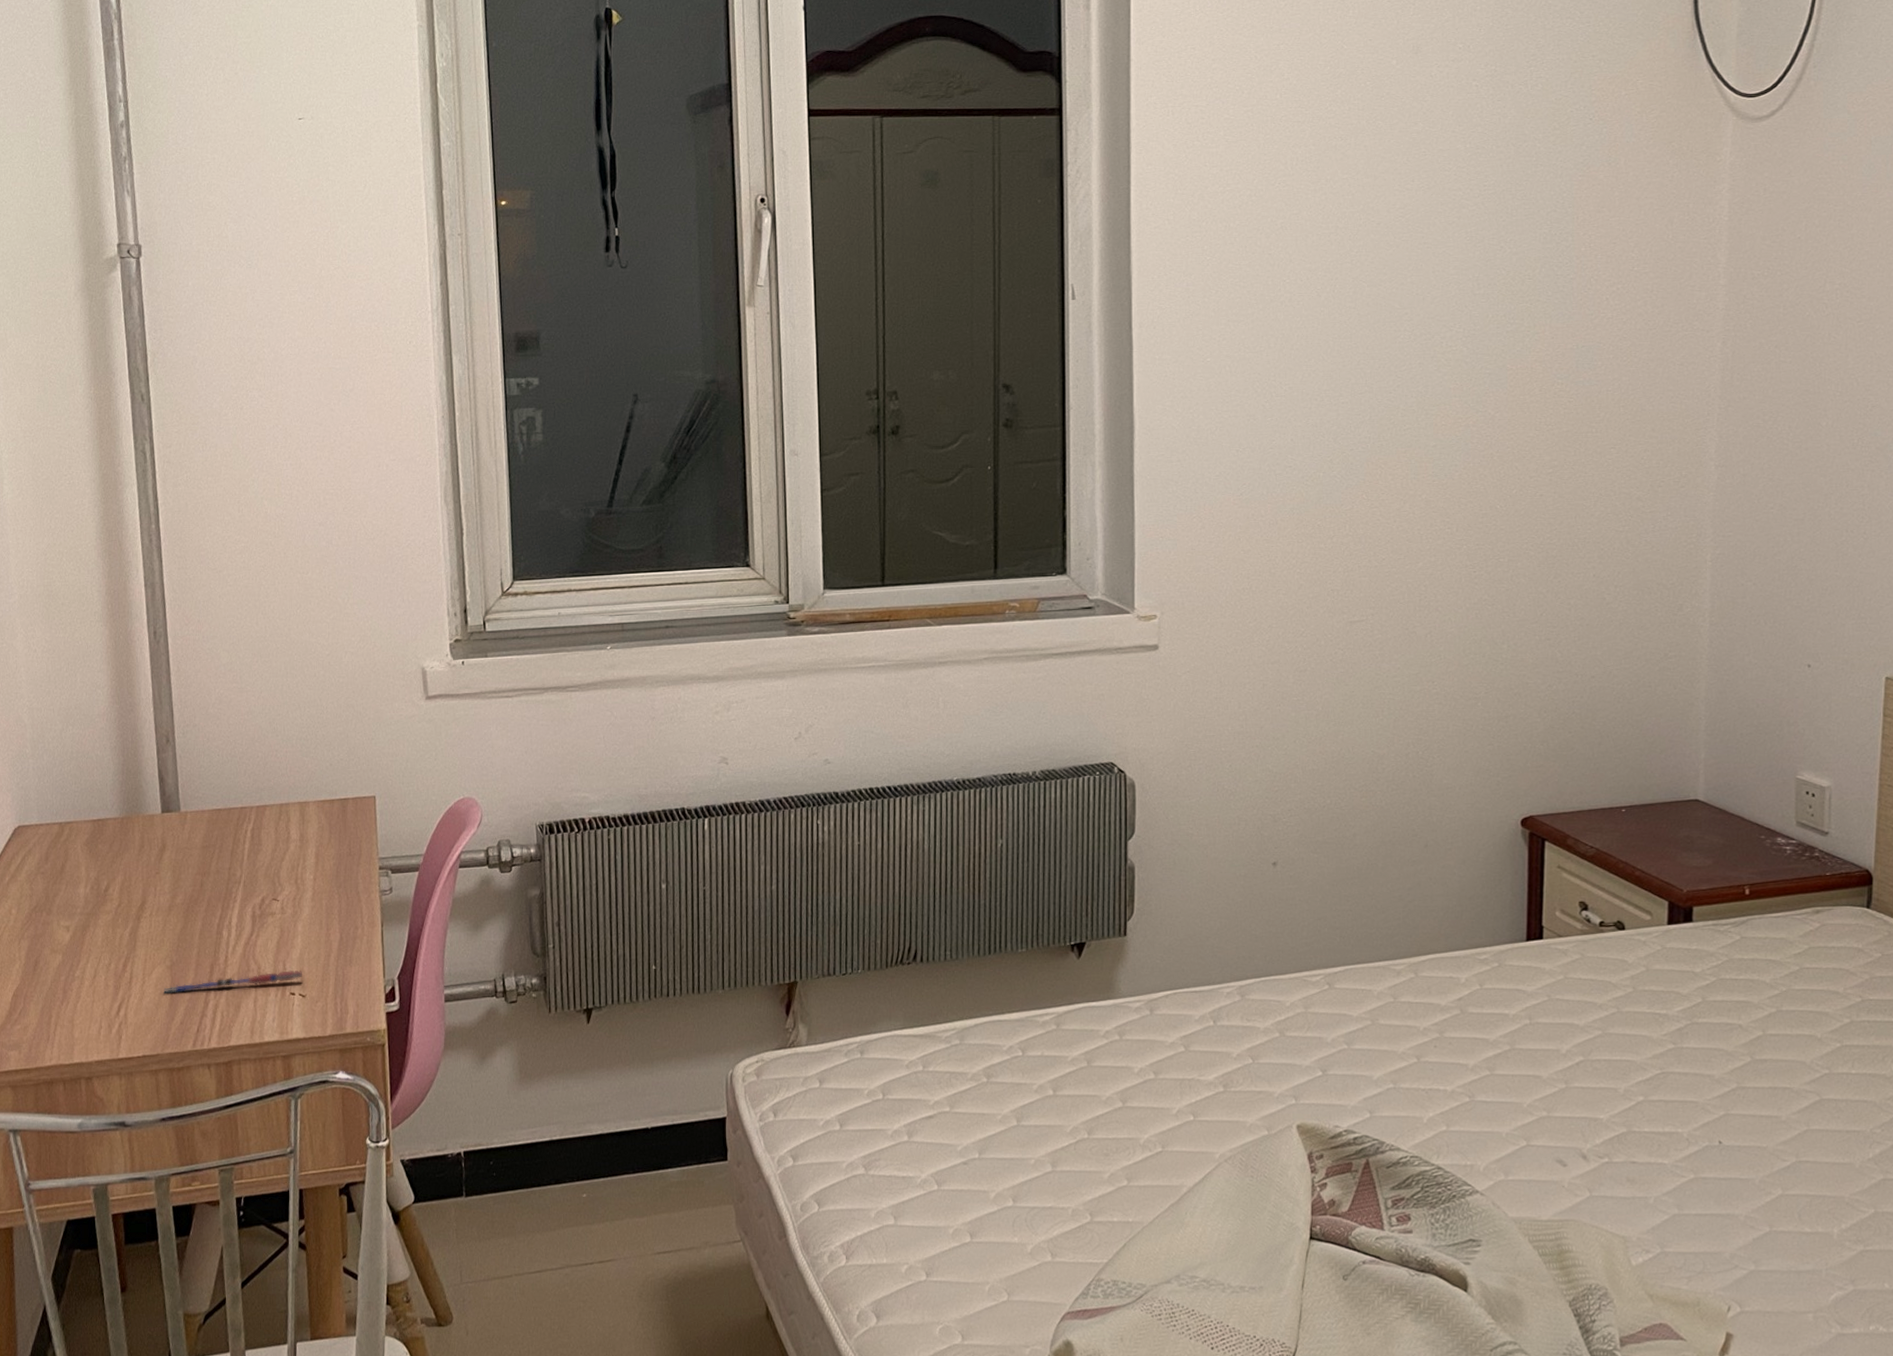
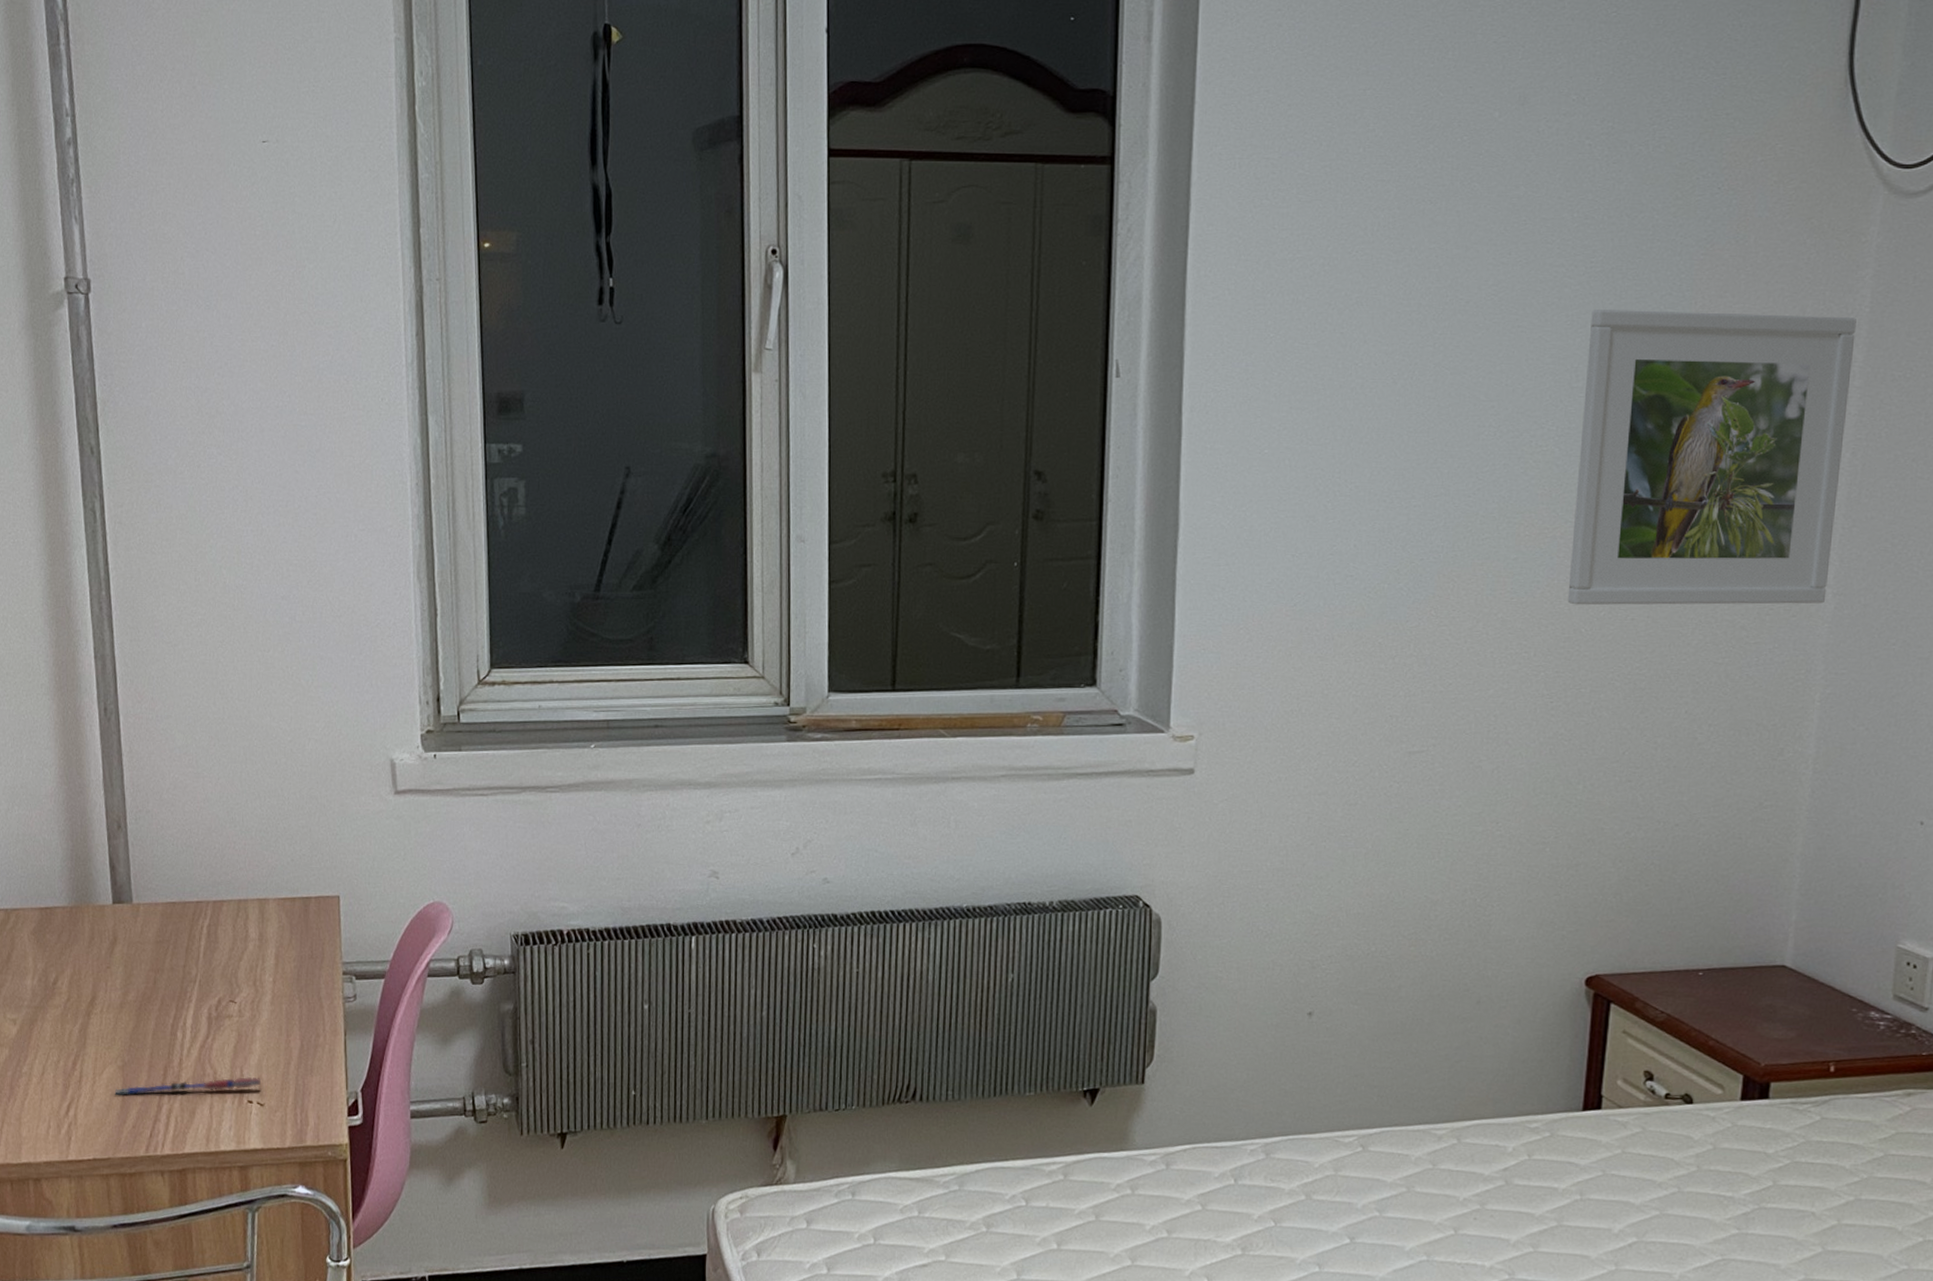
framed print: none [1482,225,1718,485] -> present [1567,310,1857,606]

